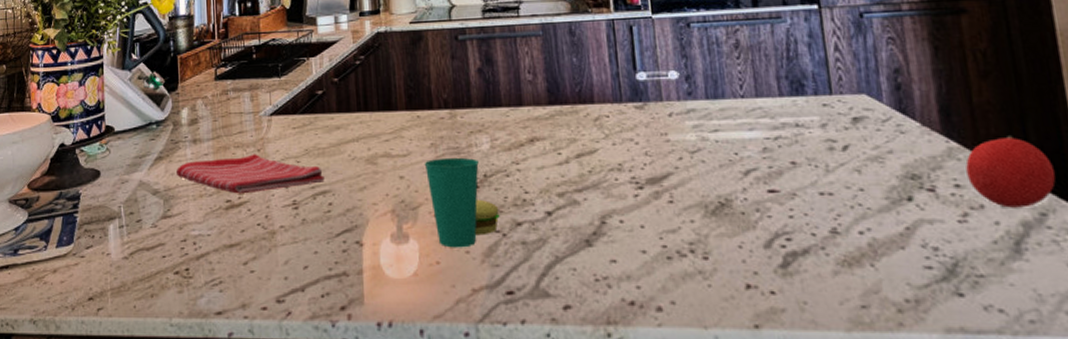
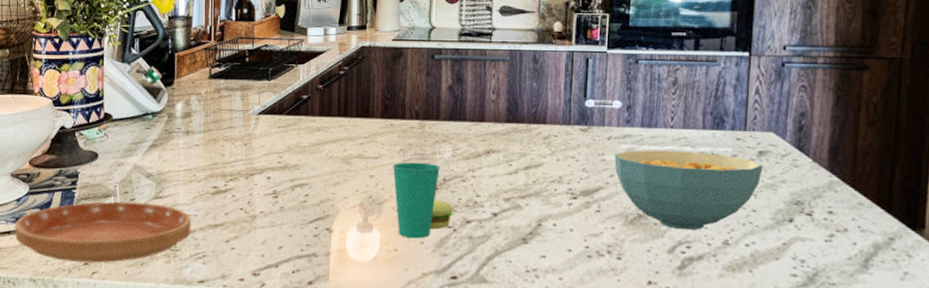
saucer: none [13,224,204,297] -> present [15,201,191,263]
dish towel: present [177,154,325,194] -> none [169,147,303,182]
cereal bowl: none [680,123,862,219] -> present [614,150,763,231]
fruit: present [965,134,1056,208] -> none [840,173,908,233]

